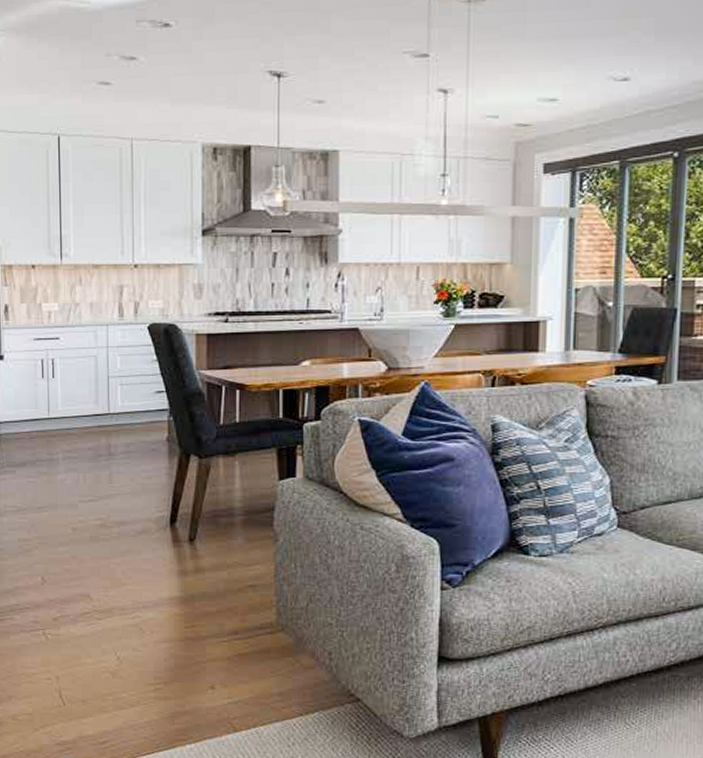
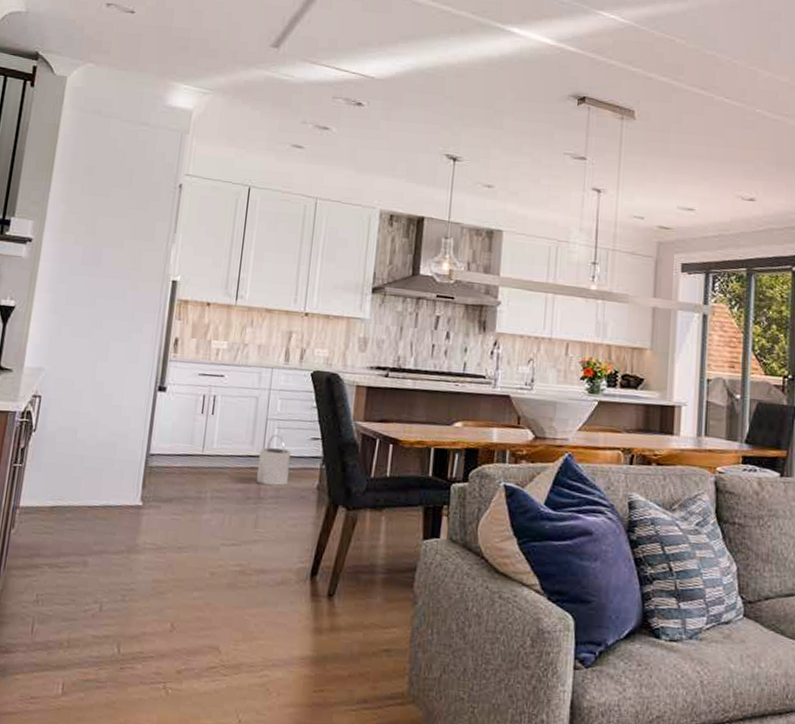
bucket: none [104,391,136,441] -> present [256,434,291,486]

